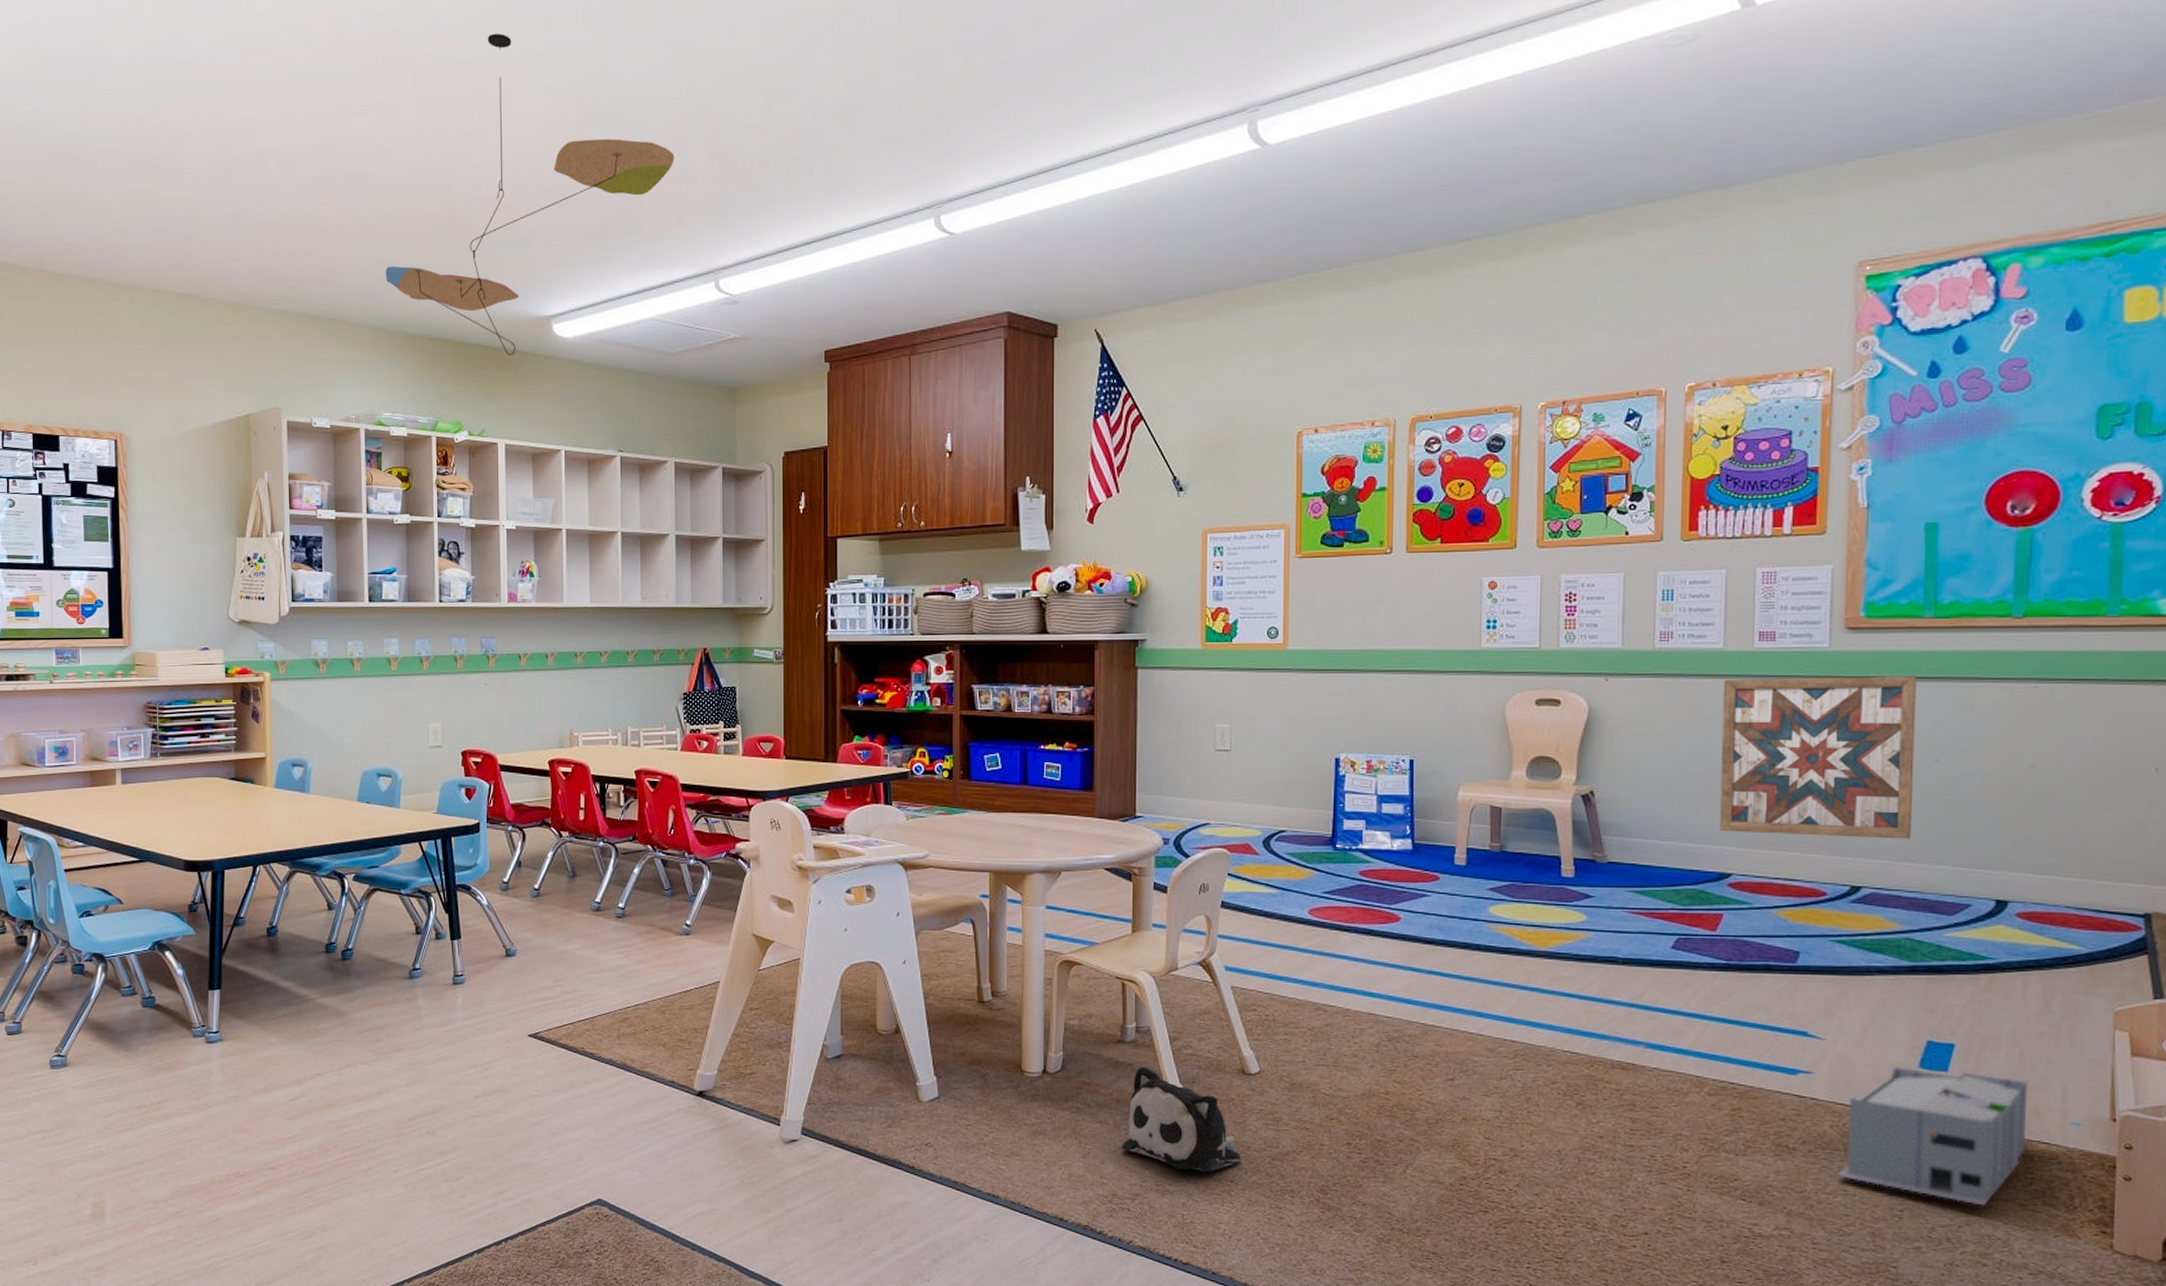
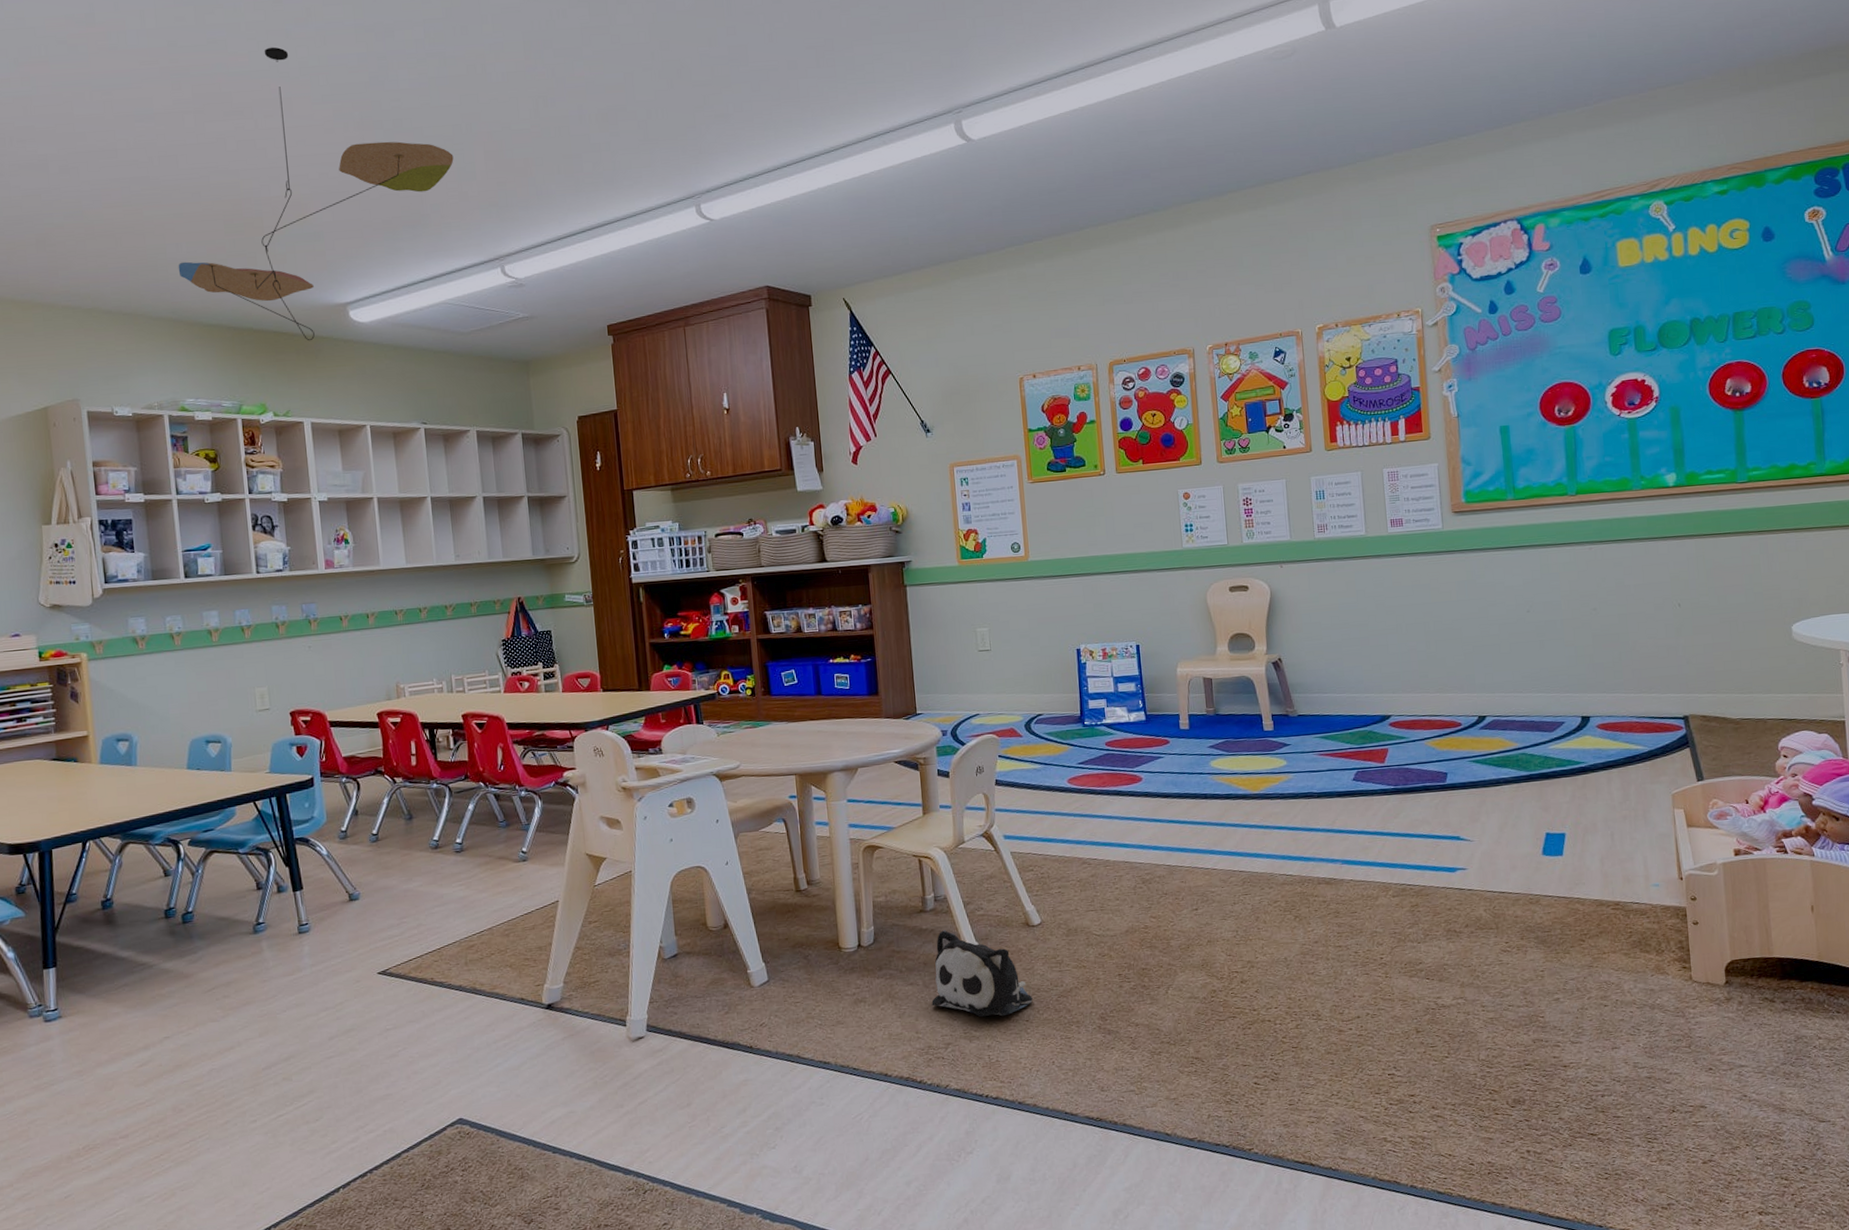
wall art: present [1720,676,1917,839] -> none [1368,546,1517,682]
storage bin: present [1835,1067,2028,1206] -> none [1492,854,1623,959]

